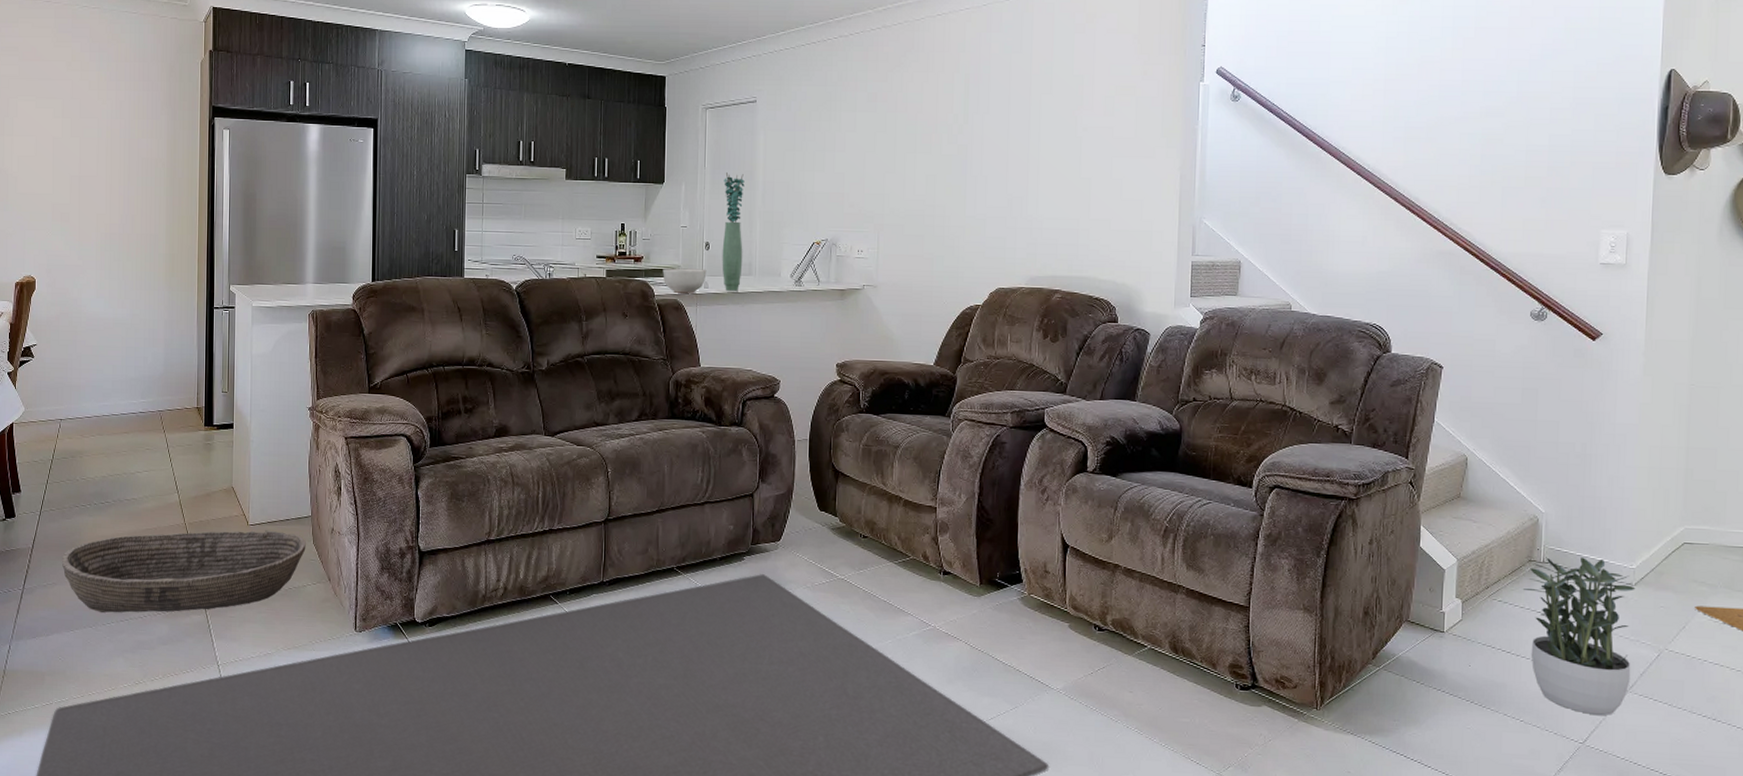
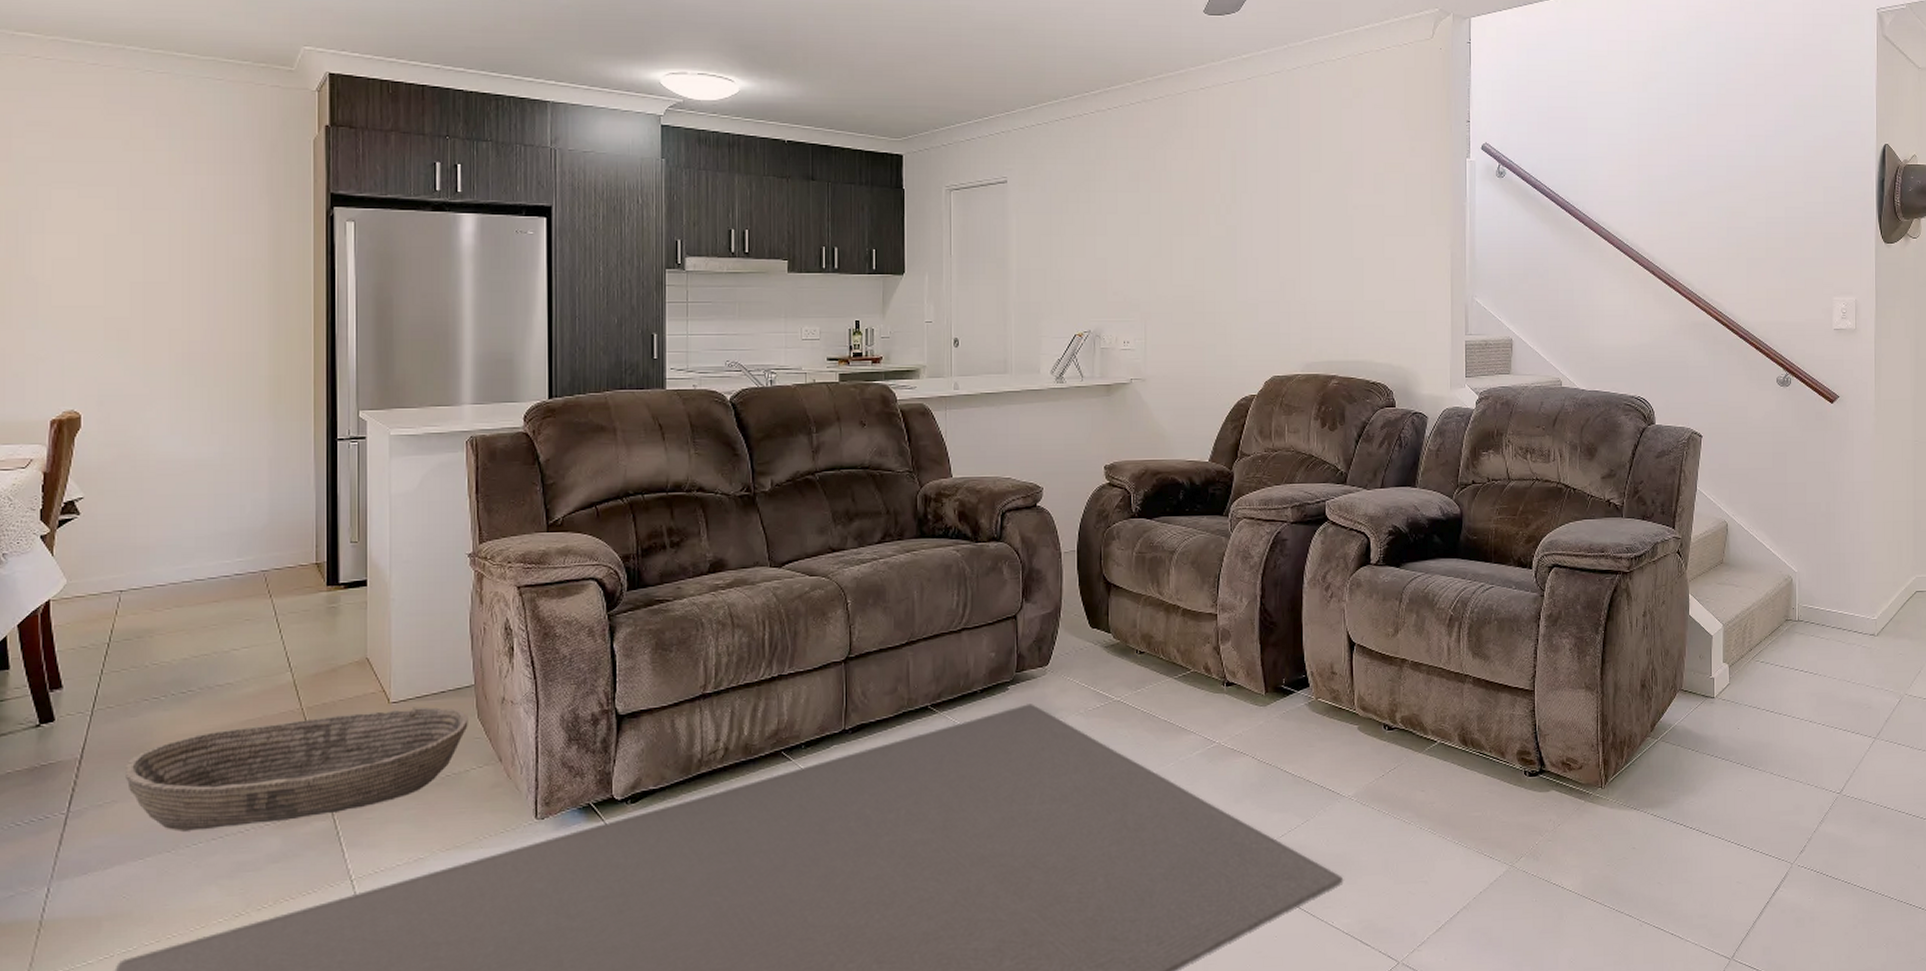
bowl: present [663,268,707,293] -> none [905,368,956,396]
vase: present [722,172,745,291] -> none [973,261,997,391]
potted plant: present [1522,557,1636,715] -> none [1781,613,1878,764]

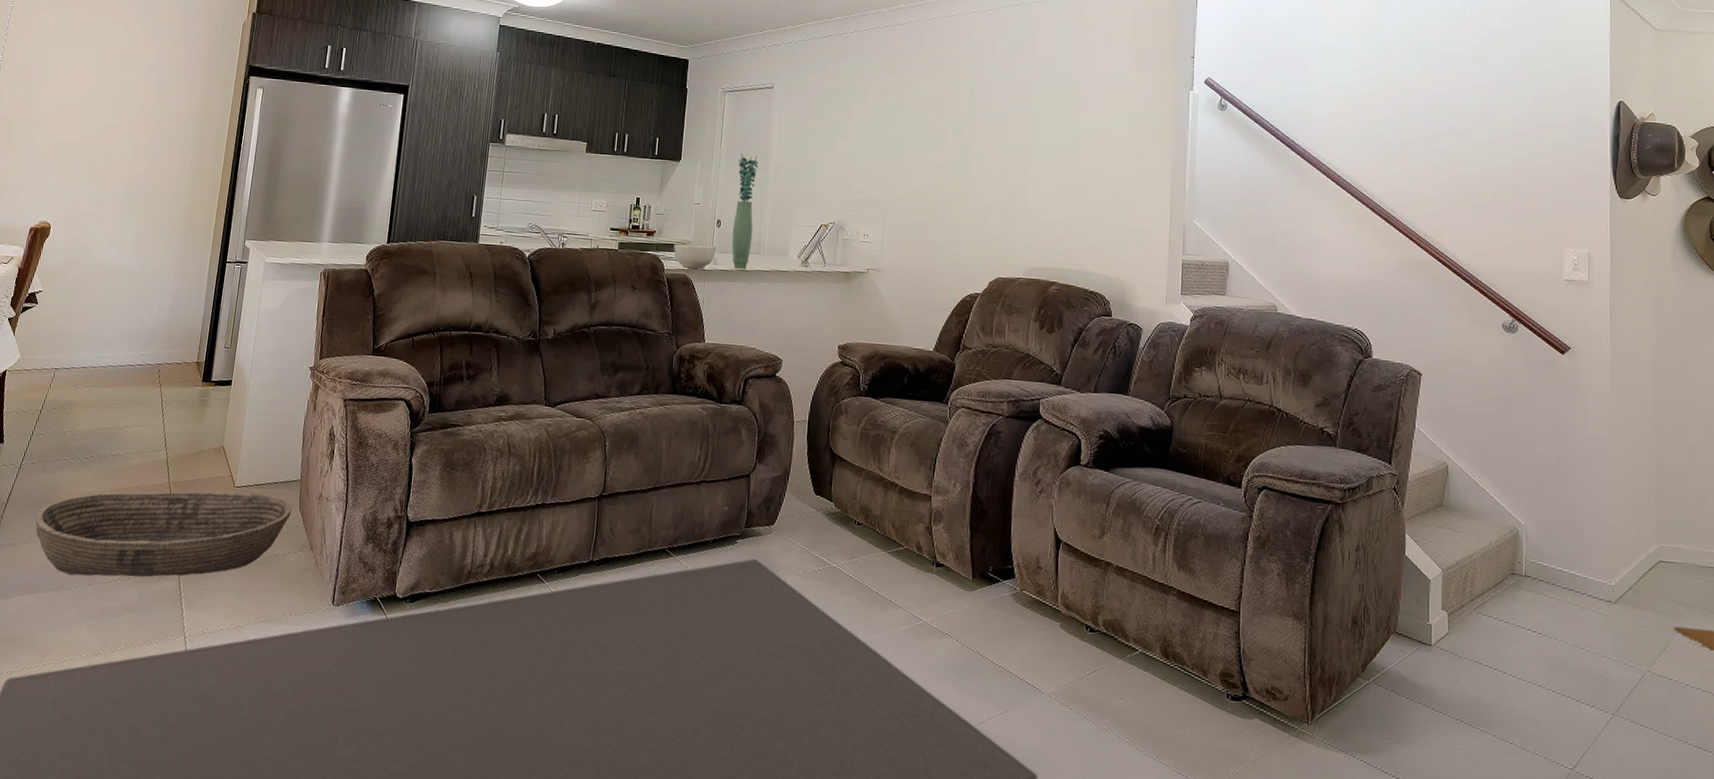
bowl: none [905,368,956,396] -> present [673,243,717,269]
vase: none [973,261,997,391] -> present [731,153,758,269]

